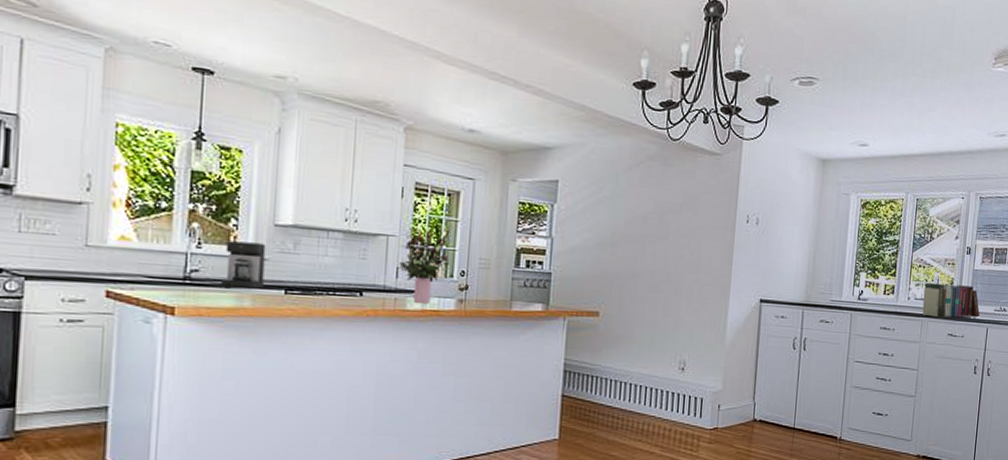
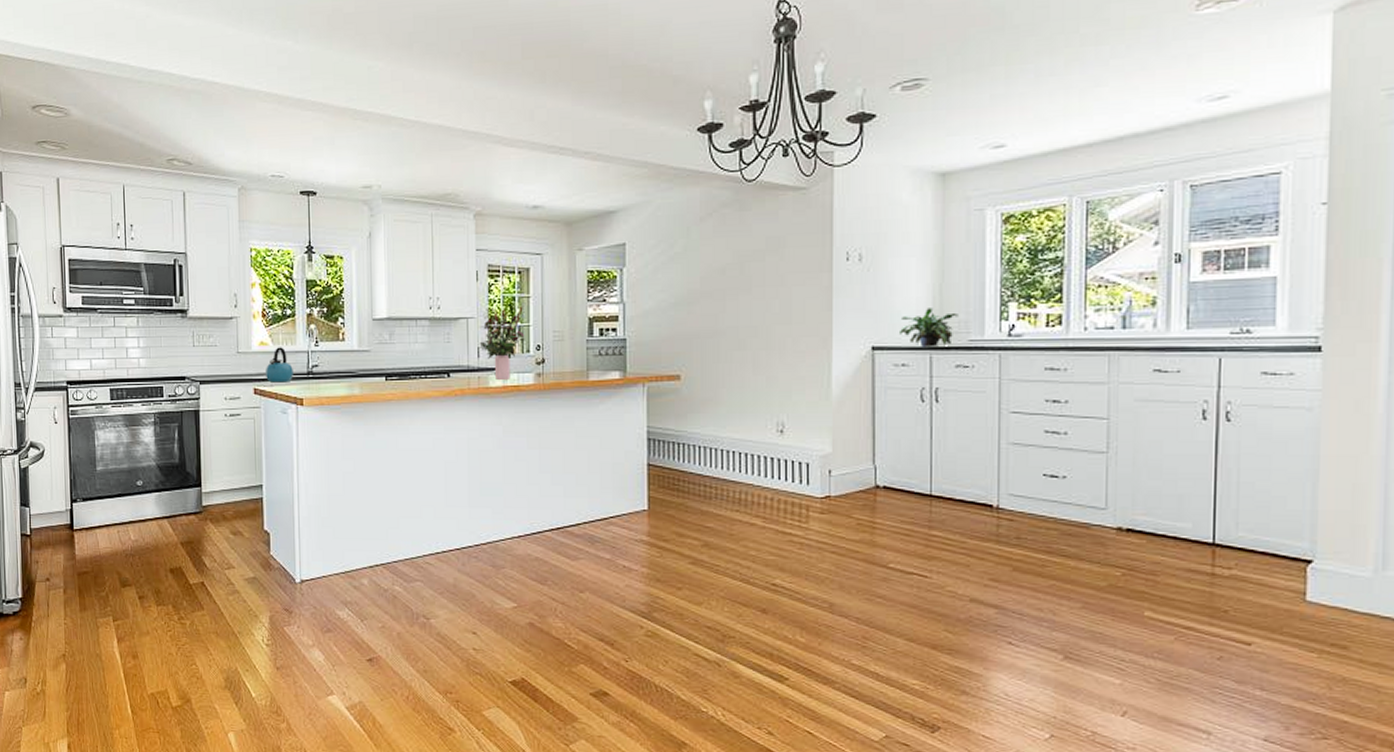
kettle: none [123,244,164,287] -> present [264,347,293,383]
coffee maker: present [220,241,266,290] -> none [335,337,368,379]
potted plant: none [781,270,825,304] -> present [898,308,958,347]
books: present [922,282,980,318] -> none [1108,304,1206,349]

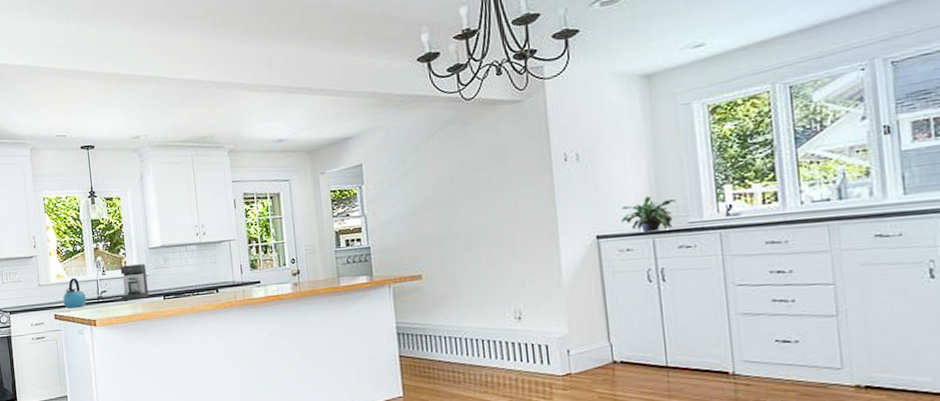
coffee maker: none [335,337,368,379] -> present [120,264,149,302]
bouquet: present [479,306,525,381] -> none [241,226,281,293]

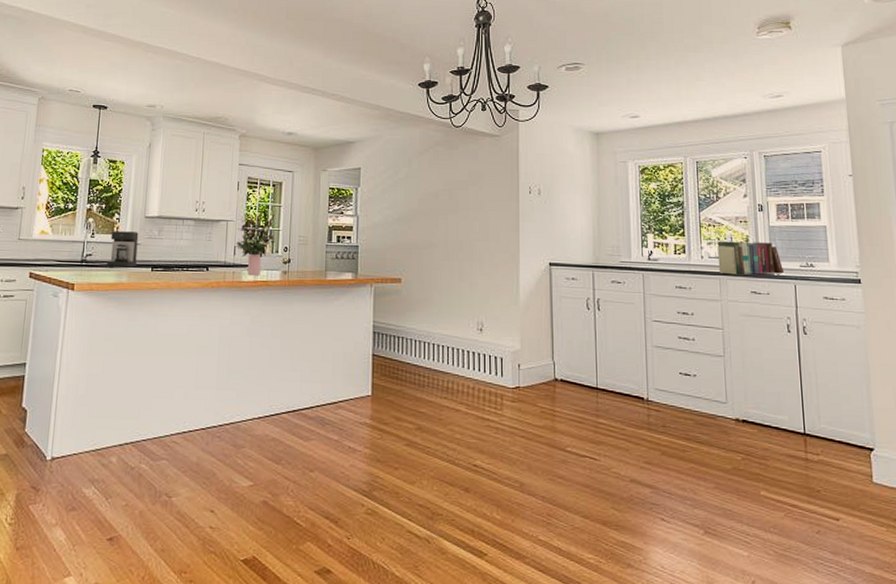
kettle: present [62,278,86,309] -> none [41,236,69,269]
bouquet: none [241,226,281,293] -> present [235,213,275,277]
potted plant: present [620,196,676,232] -> none [568,234,612,265]
books: none [823,171,925,219] -> present [717,241,785,275]

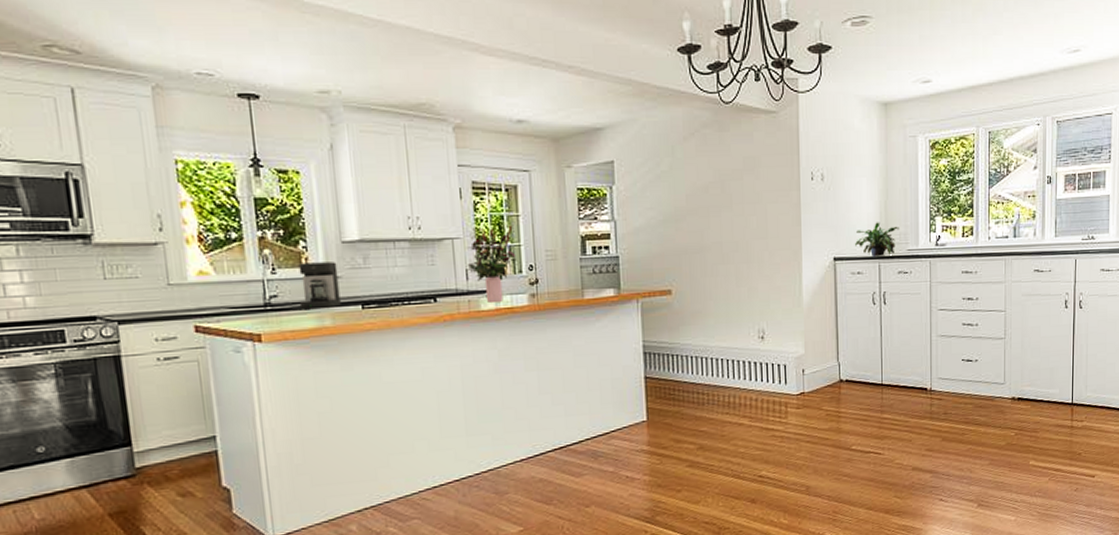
potted plant: none [568,234,612,265] -> present [854,222,899,257]
books: present [717,241,785,275] -> none [1005,217,1067,254]

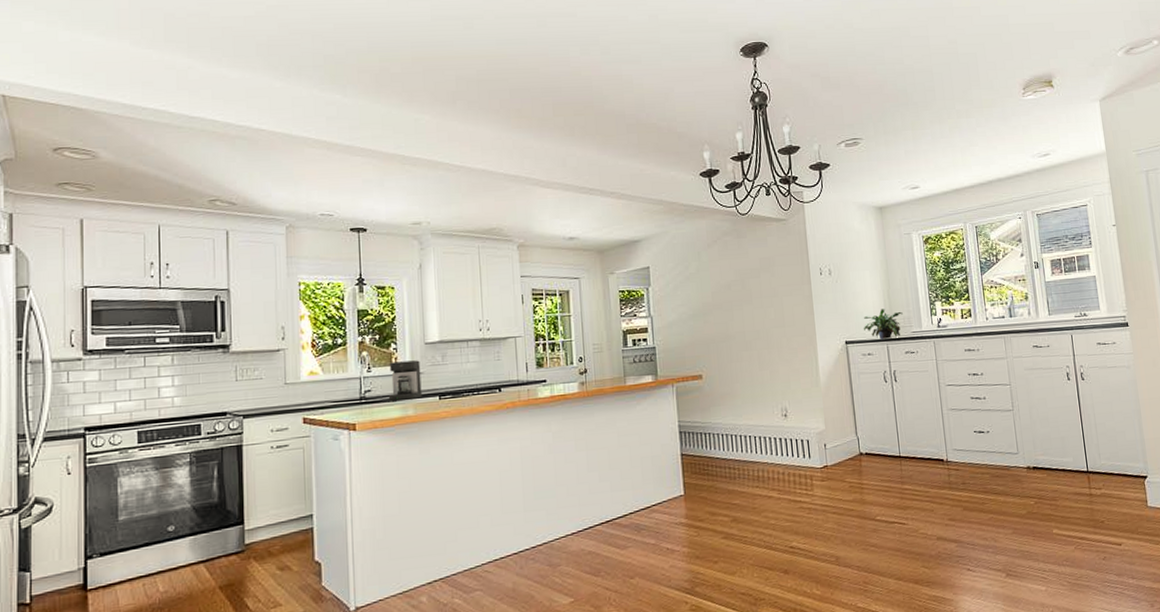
bouquet: present [467,225,517,304] -> none [527,323,569,392]

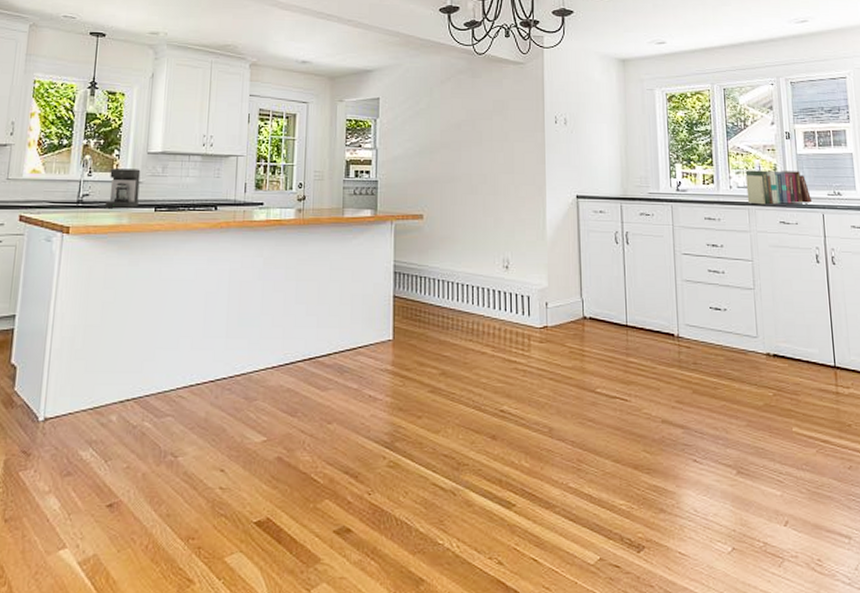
potted plant: present [863,308,903,339] -> none [596,165,640,197]
books: none [999,297,1062,333] -> present [745,170,813,205]

